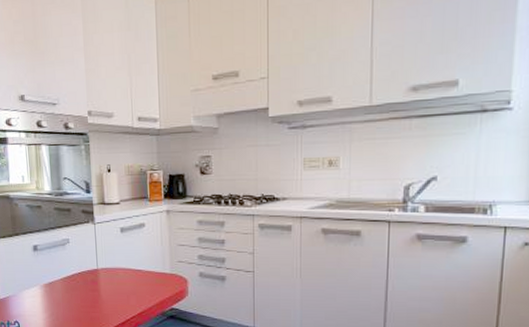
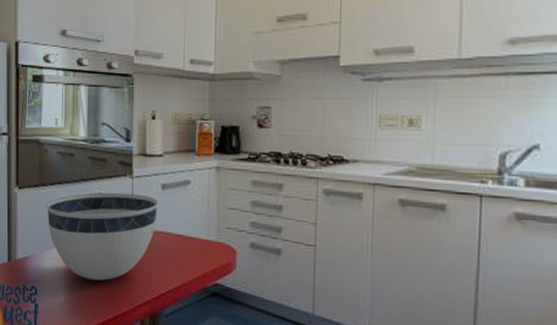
bowl: none [20,237,119,313] -> present [46,192,159,281]

